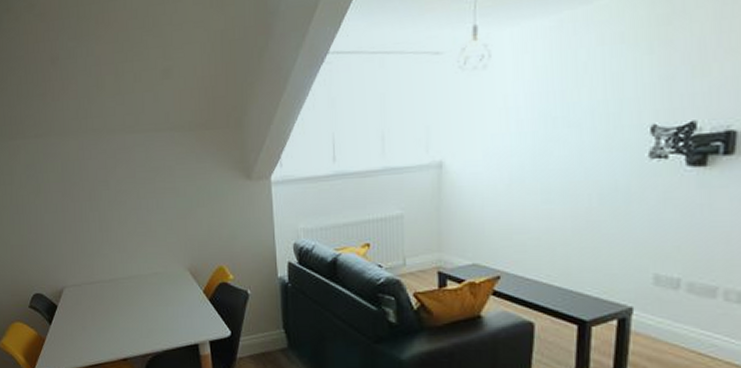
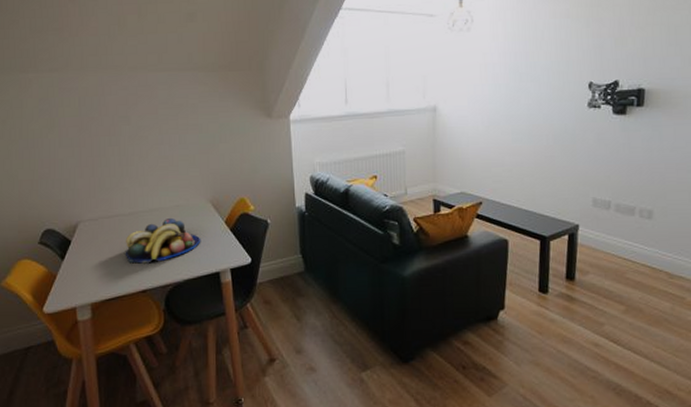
fruit bowl: none [106,285,180,332] -> present [125,217,201,264]

